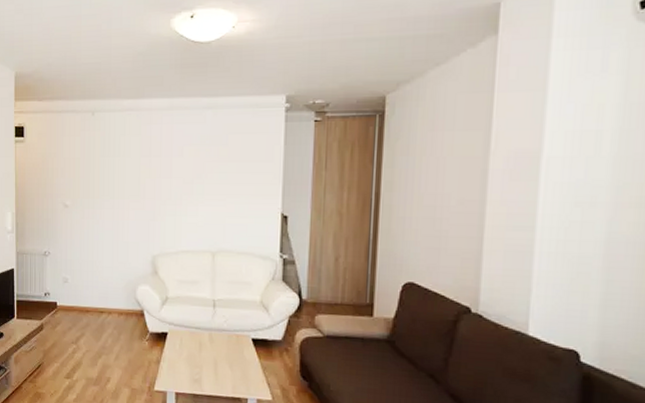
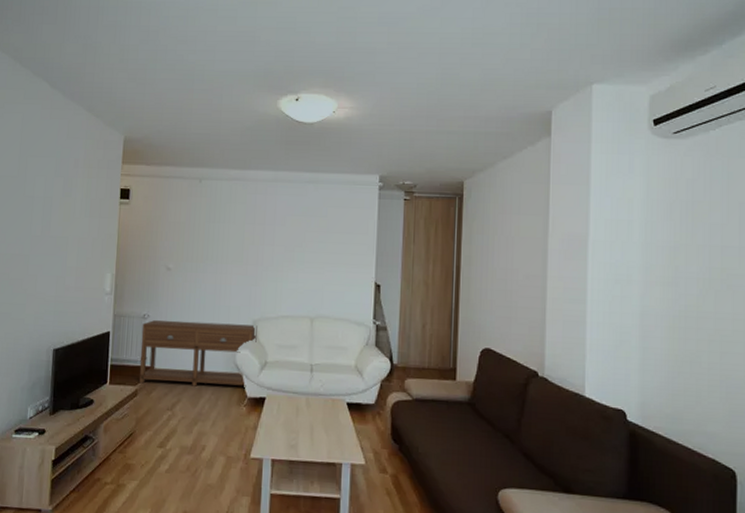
console table: none [43,257,157,323] -> present [138,320,257,388]

